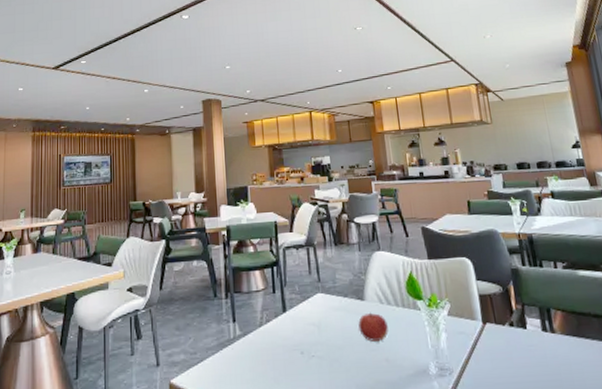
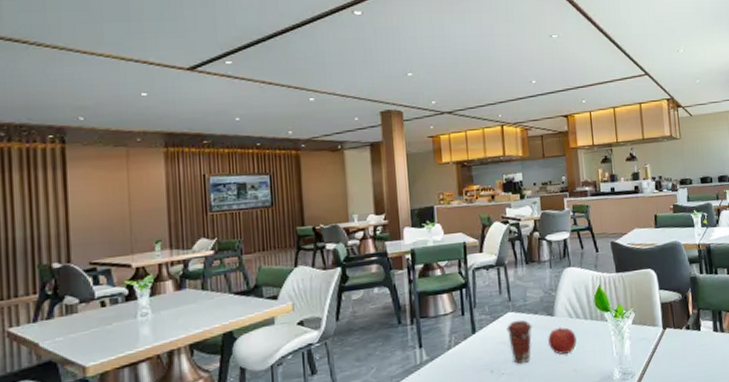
coffee cup: none [316,301,342,348] -> present [506,319,532,364]

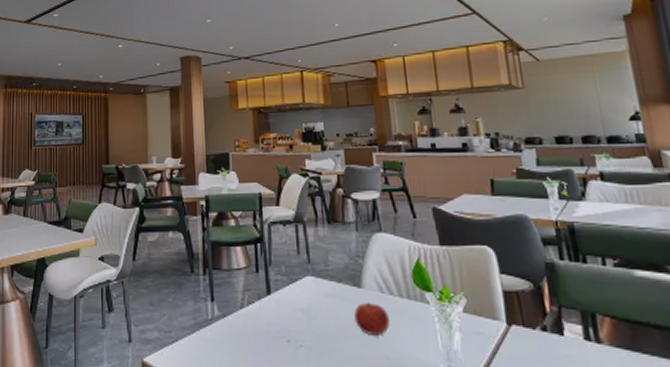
coffee cup: present [506,319,532,364] -> none [305,286,335,339]

